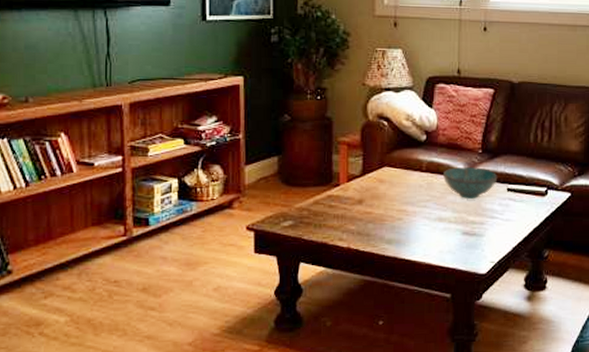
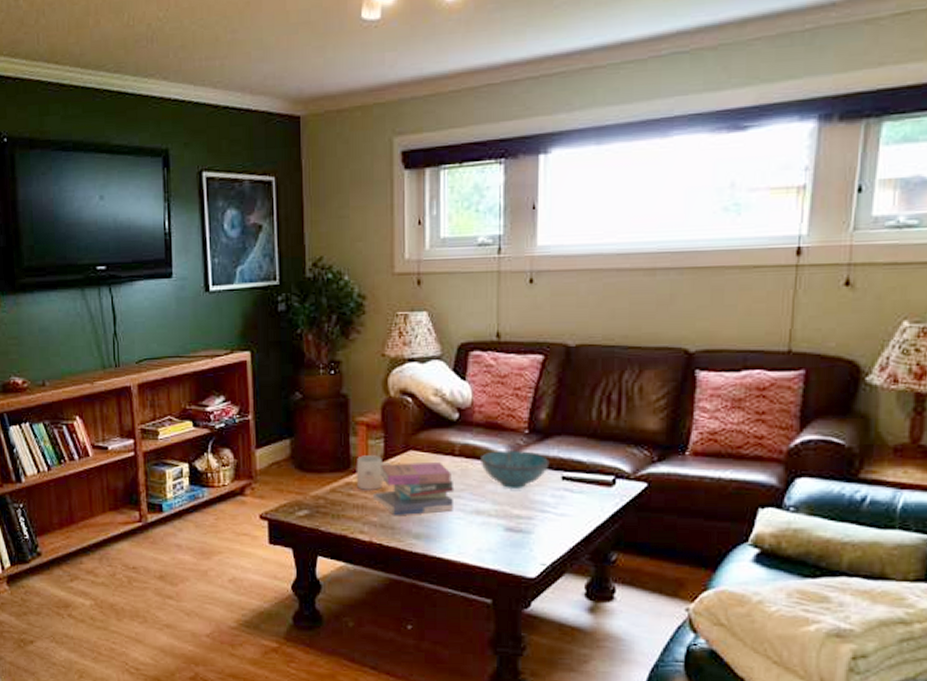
mug: none [337,171,368,202] -> present [356,455,391,490]
books: none [351,176,422,225] -> present [372,461,455,516]

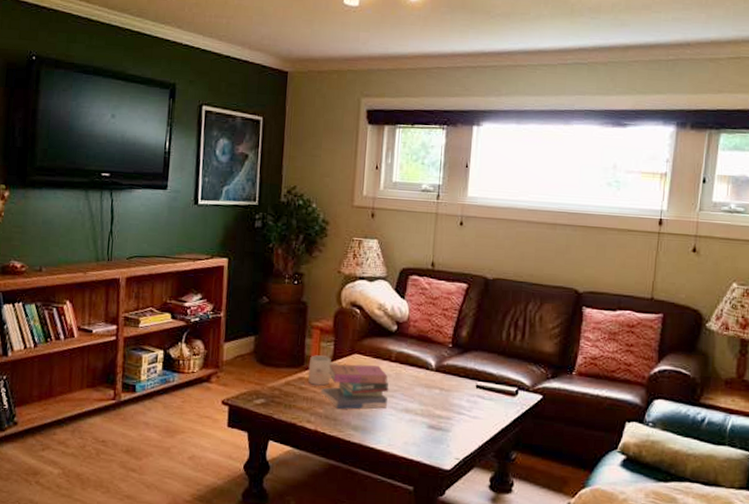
decorative bowl: present [479,451,550,488] -> none [411,359,467,393]

